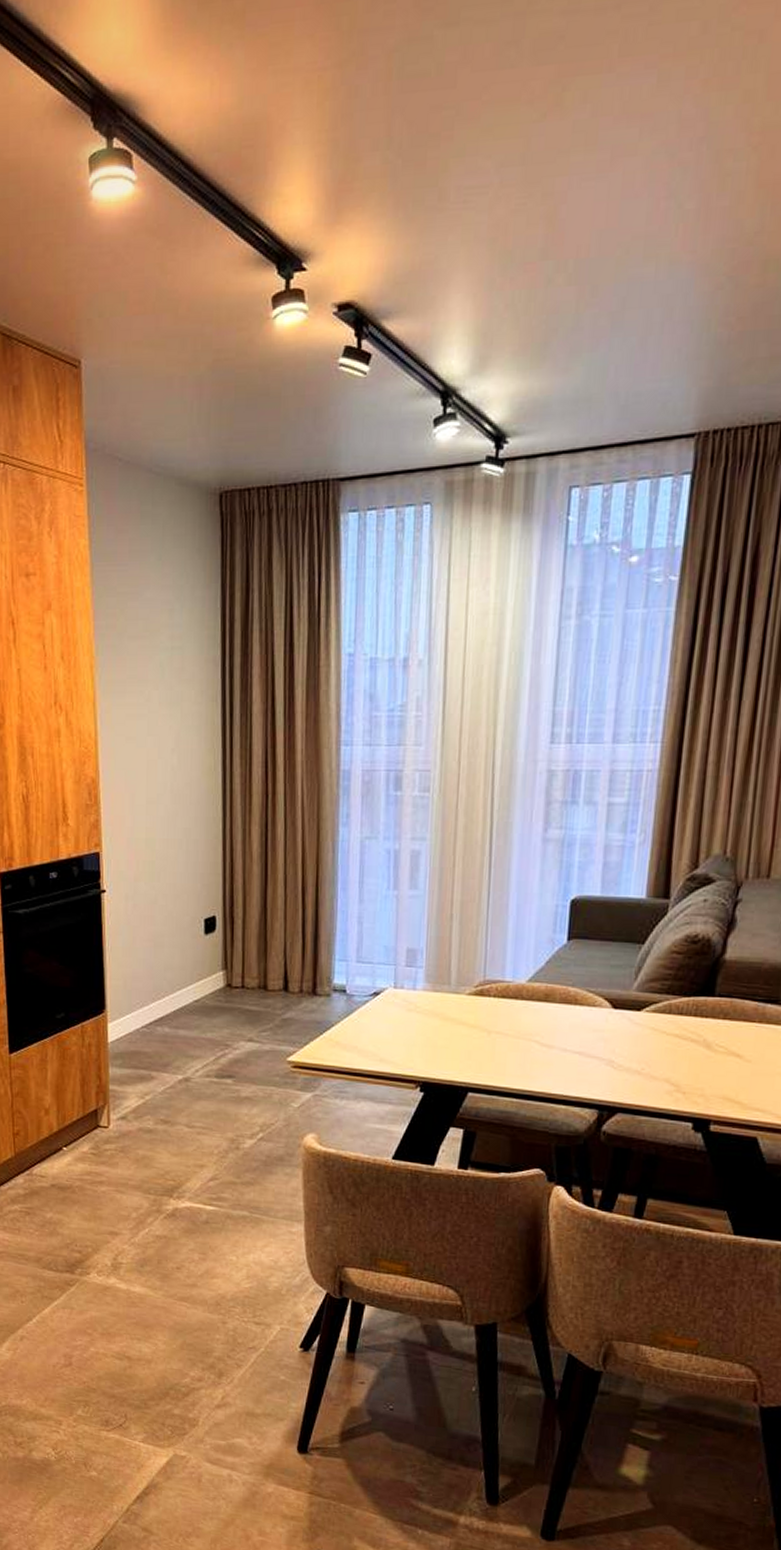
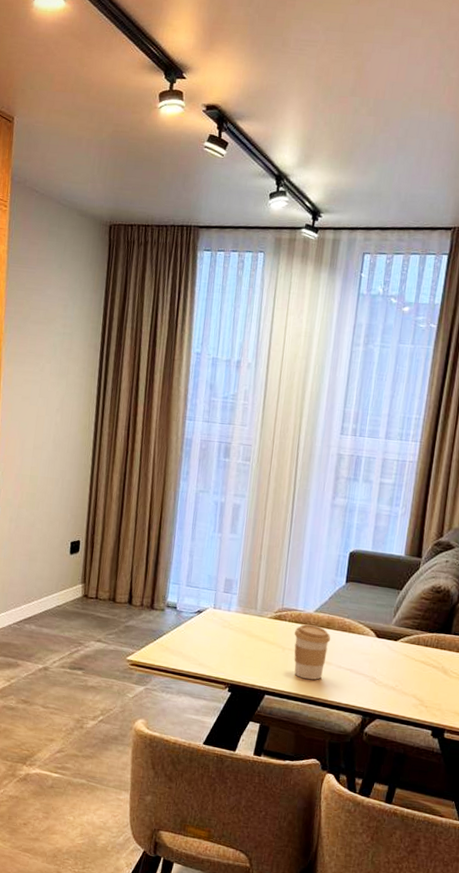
coffee cup: none [502,999,552,1070] -> present [294,624,331,680]

